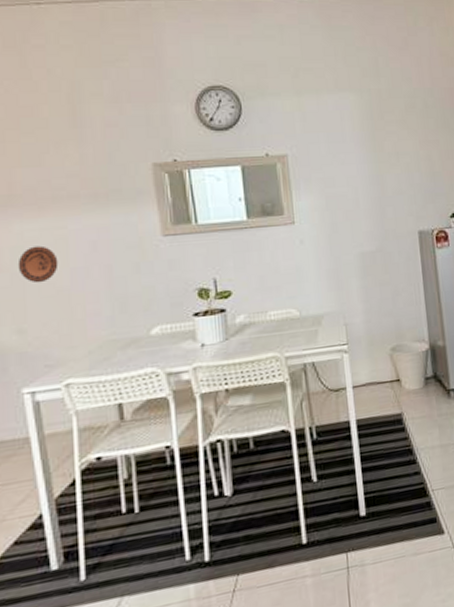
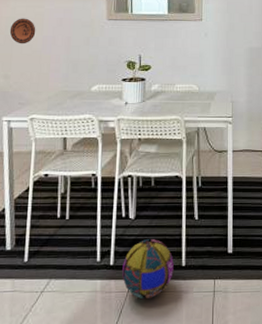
ball: none [222,516,292,597] -> present [122,239,174,299]

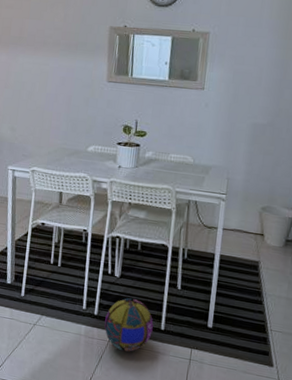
decorative plate: present [9,18,36,44] -> none [17,74,41,100]

